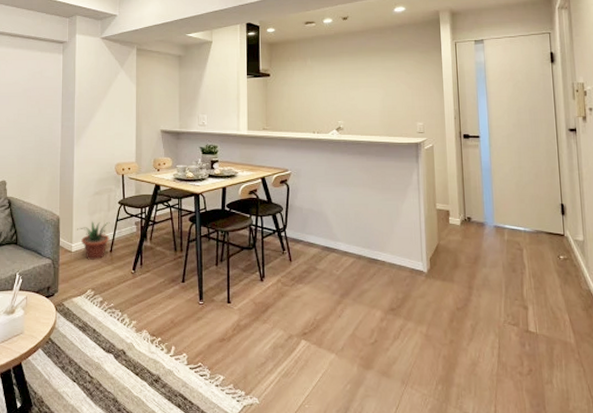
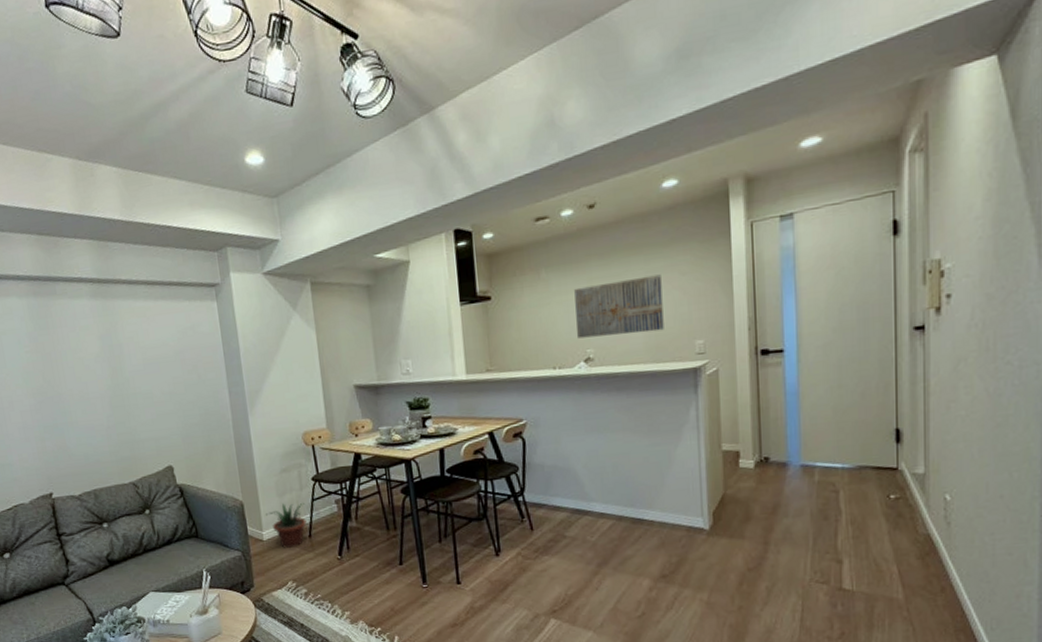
wall art: none [331,72,395,113] -> present [574,274,664,339]

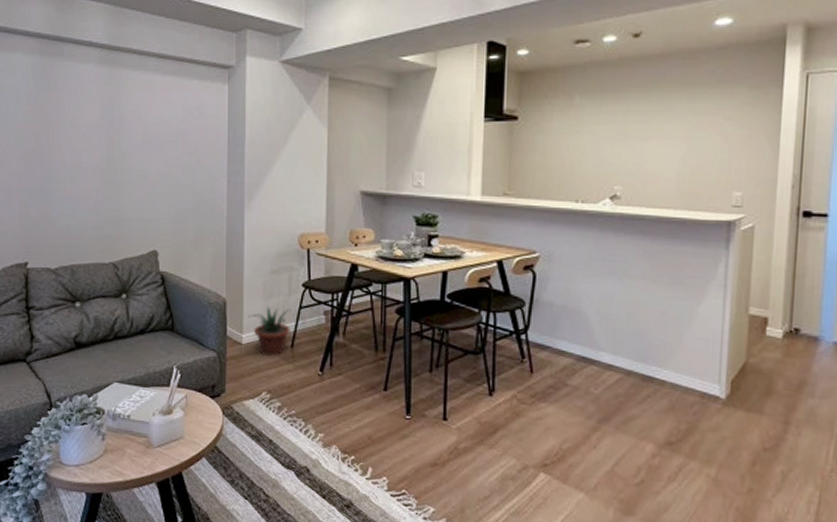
wall art: present [574,274,664,339] -> none [604,116,703,177]

